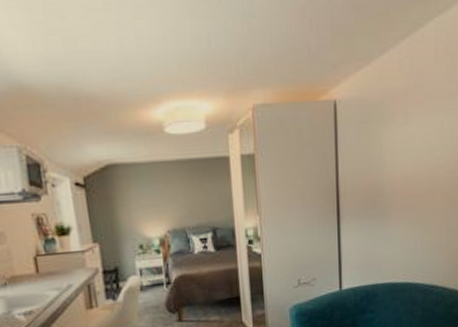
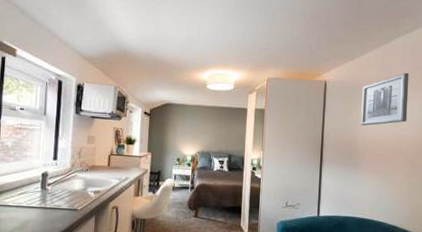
wall art: none [385,74,445,159] -> present [360,72,409,126]

